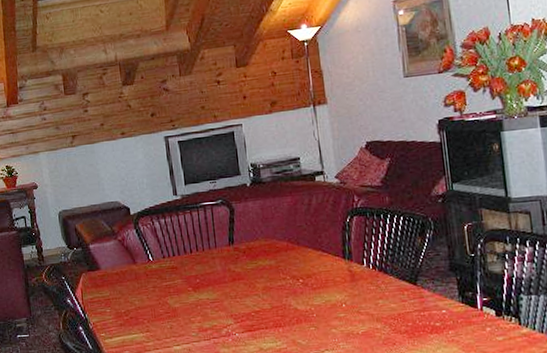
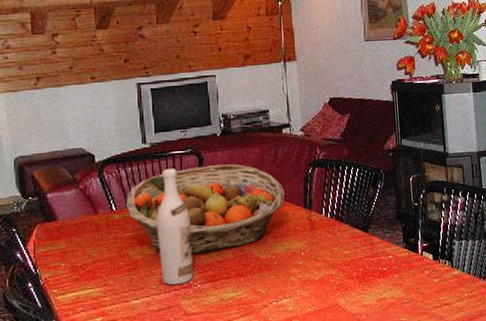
fruit basket: none [162,214,322,305] -> present [126,164,285,255]
wine bottle: none [191,219,231,334] -> present [156,168,193,286]

